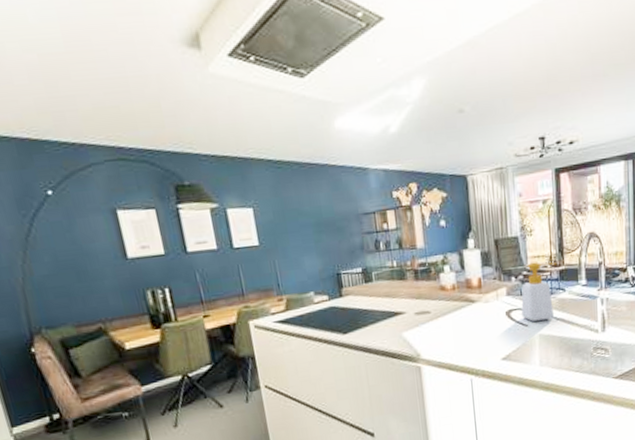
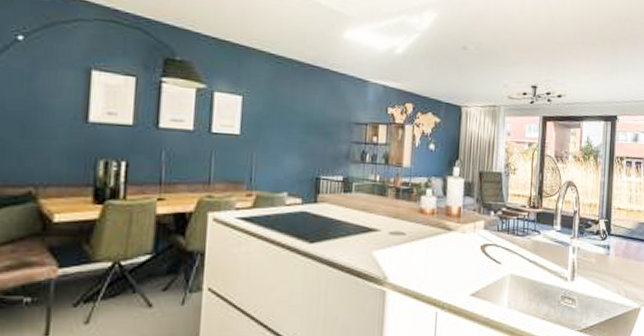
soap bottle: present [521,262,558,322] -> none [496,200,536,260]

